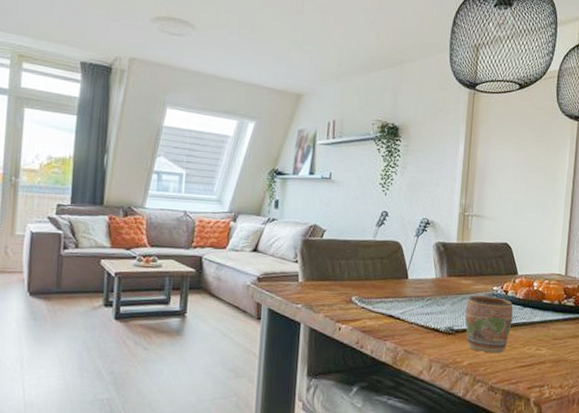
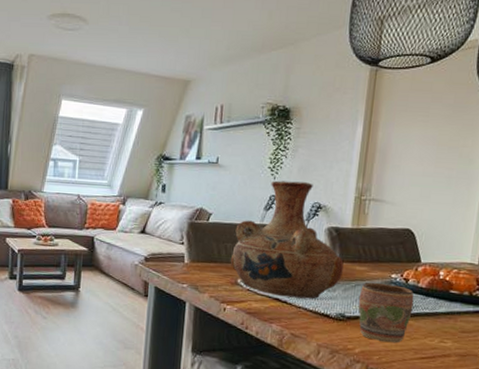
vase: none [344,196,451,314] -> present [230,180,344,299]

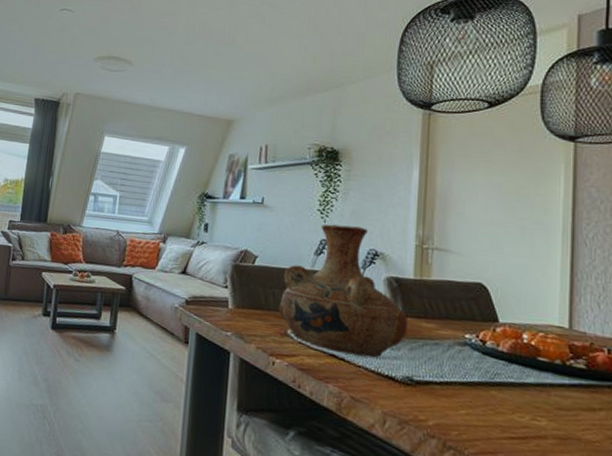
mug: present [358,282,414,343] -> none [428,341,495,417]

